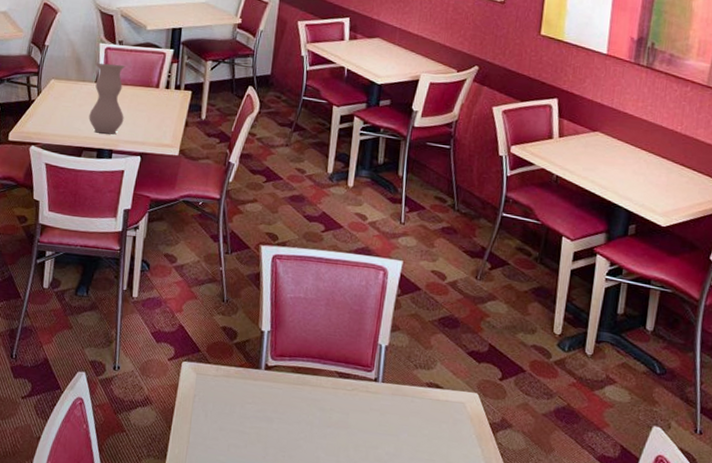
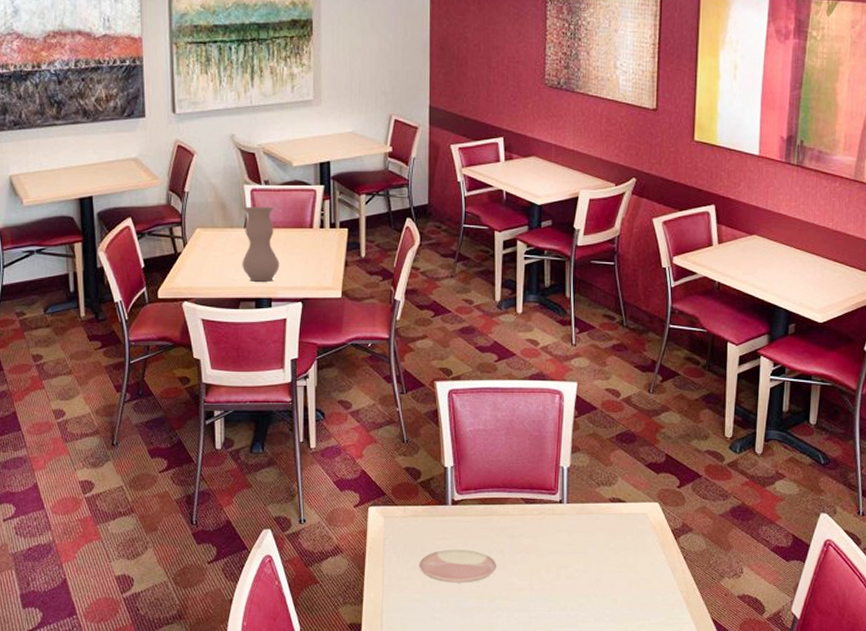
plate: none [226,414,305,452] -> present [419,549,497,583]

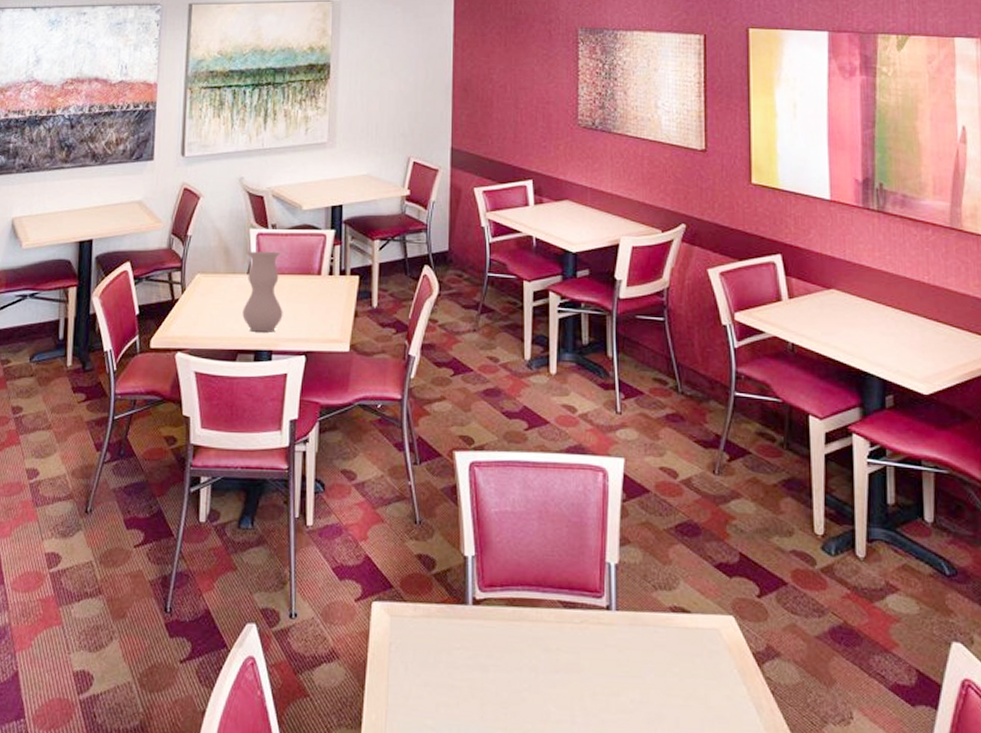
plate: present [419,549,497,583] -> none [431,662,529,709]

